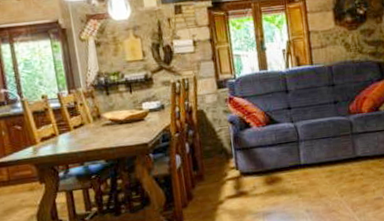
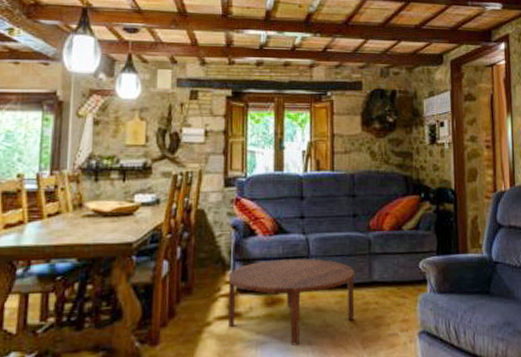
coffee table: none [232,142,344,214] -> present [228,259,355,345]

